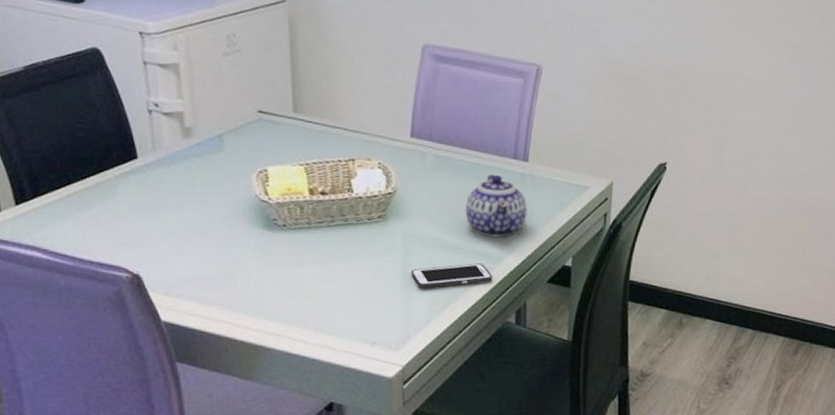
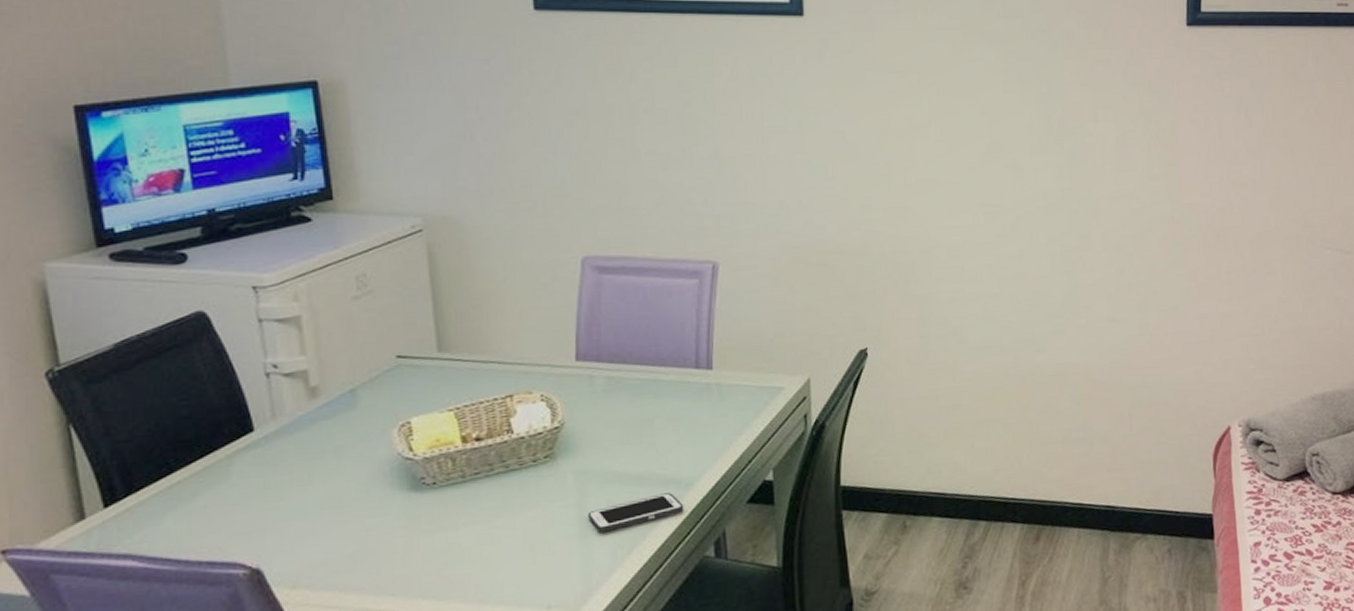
teapot: present [465,174,528,237] -> none [645,389,717,461]

